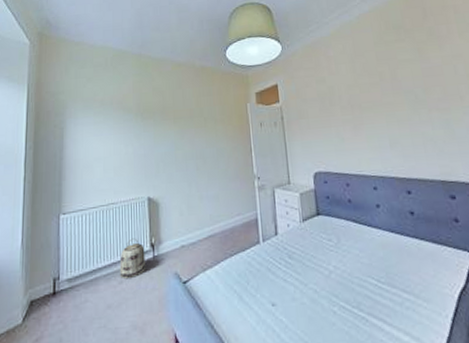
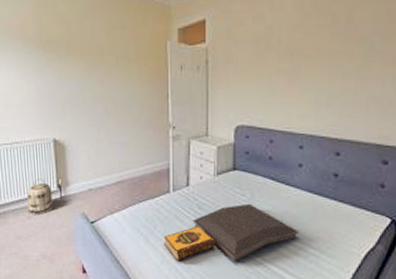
hardback book: none [258,277,311,319] -> present [164,226,216,260]
serving tray: none [285,248,391,316] -> present [193,203,300,262]

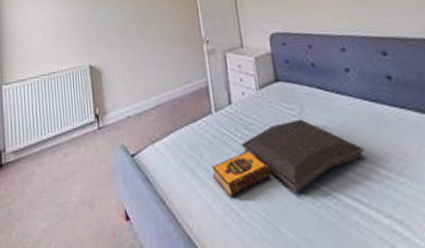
basket: present [27,178,54,215] -> none [64,108,92,152]

